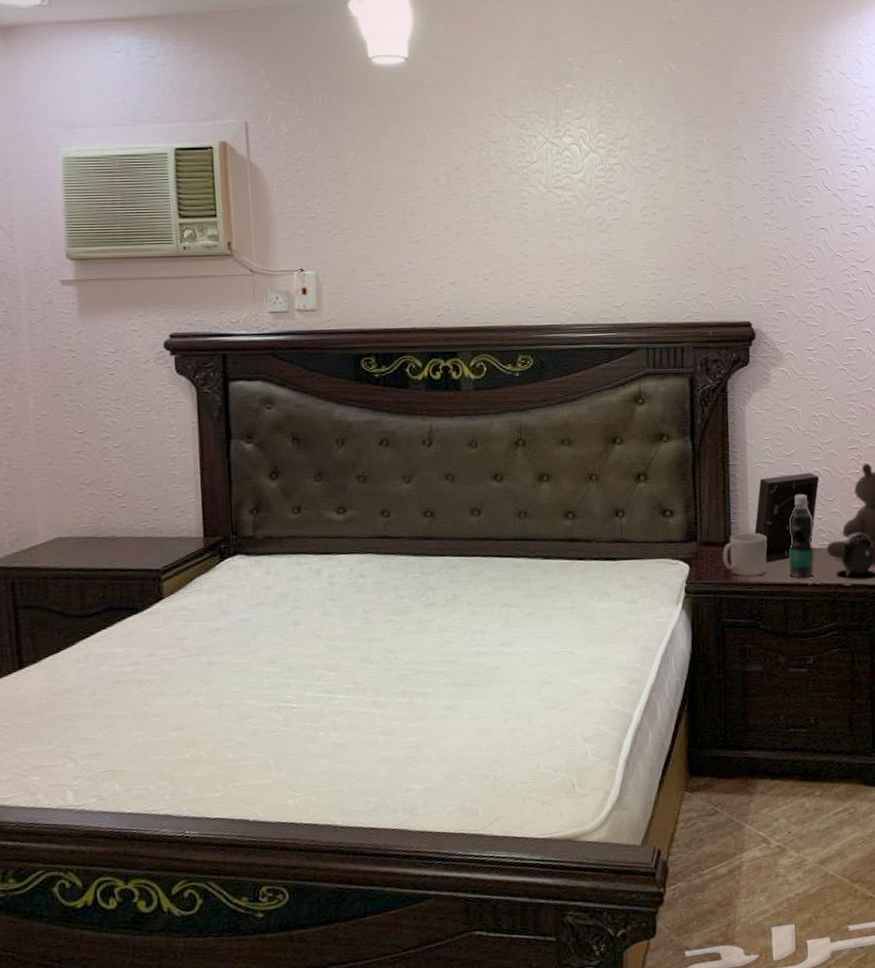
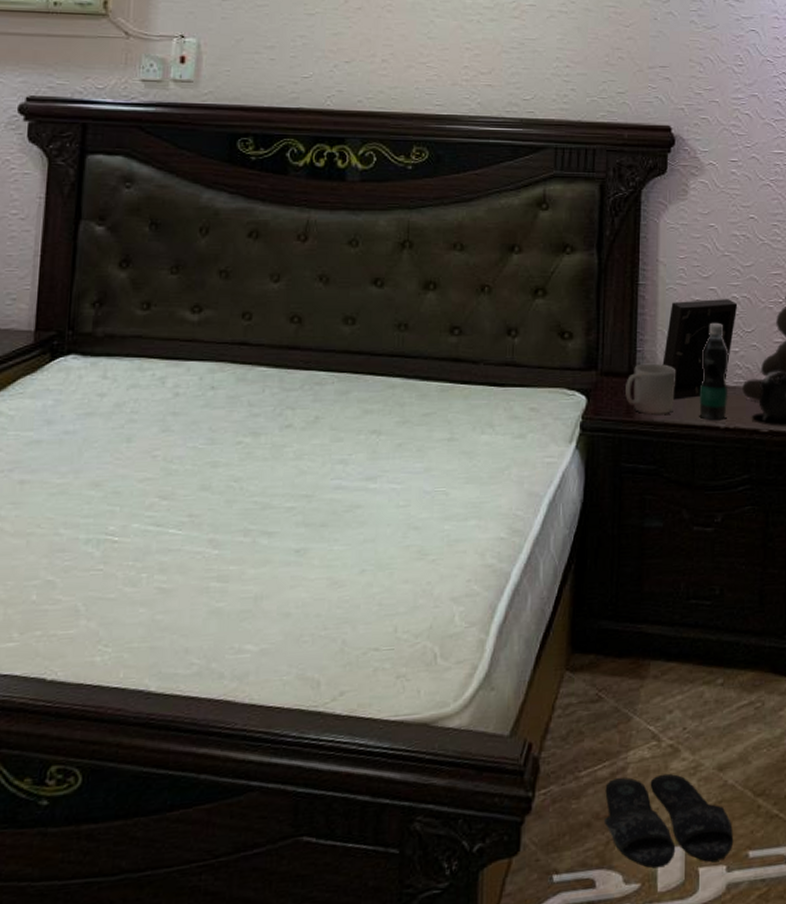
slippers: none [725,868,836,942] -> present [605,773,734,868]

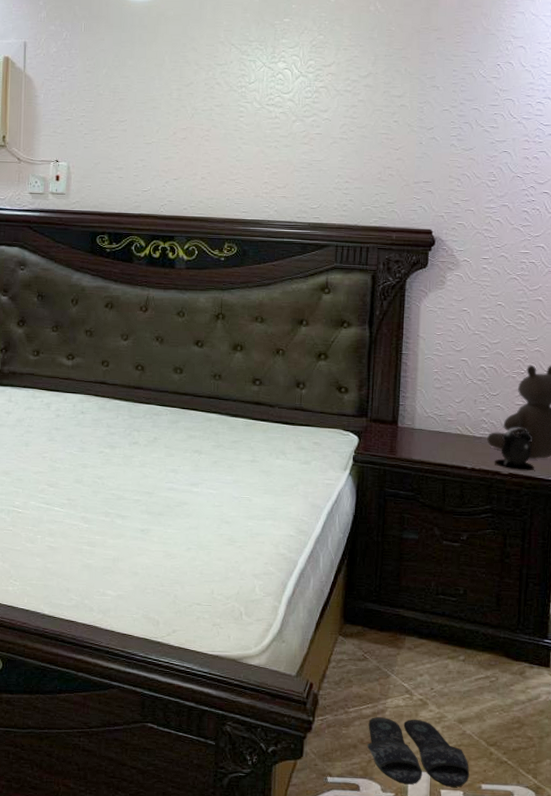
mug: present [625,363,676,416] -> none [390,414,432,455]
picture frame: present [662,299,738,400] -> none [420,368,485,444]
bottle: present [699,323,729,422] -> none [450,387,476,464]

